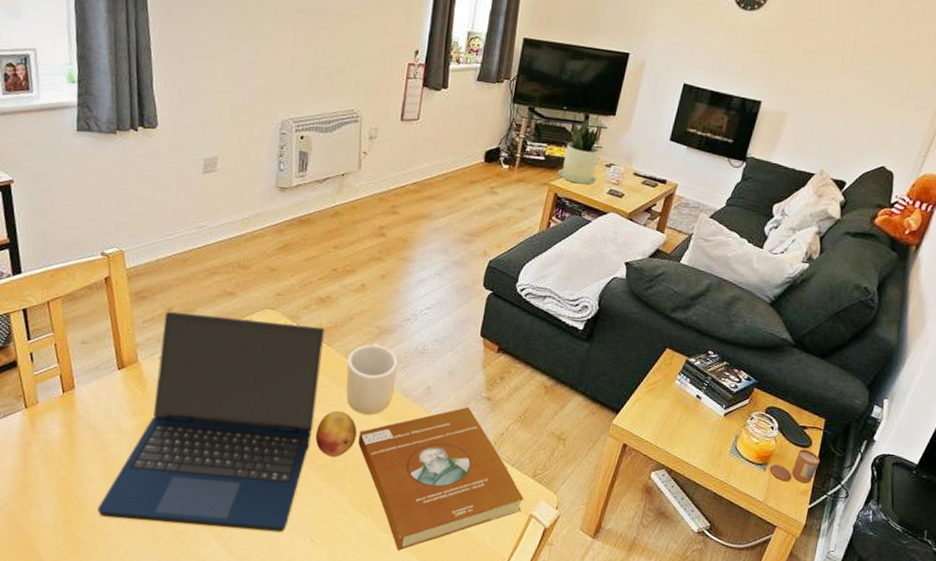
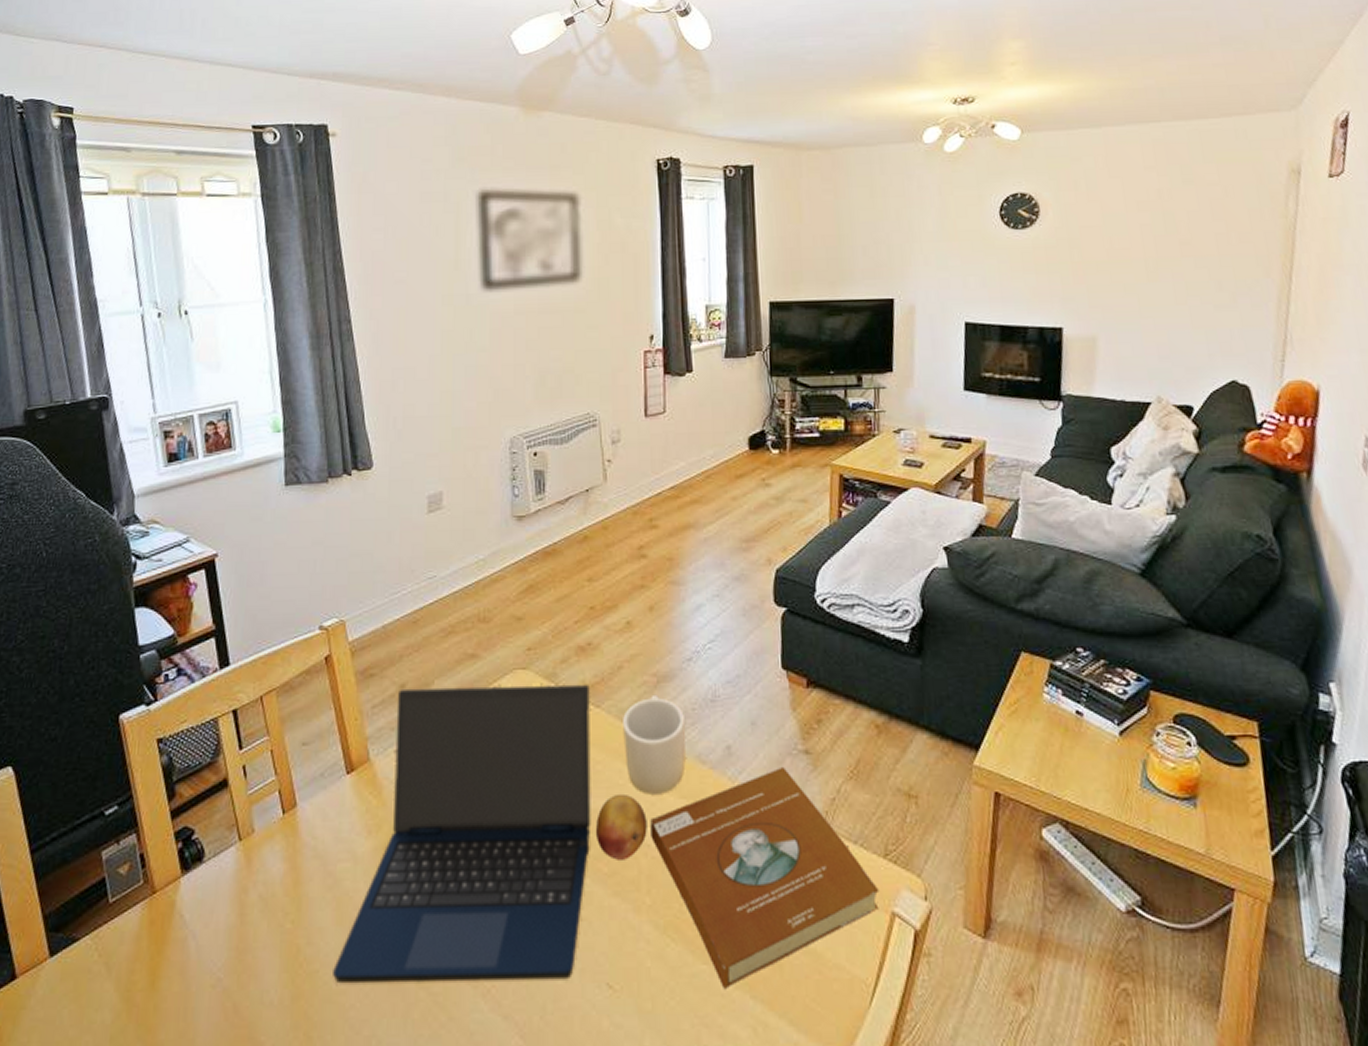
planter: present [558,121,603,185] -> none [839,383,887,459]
candle: present [770,448,820,484] -> none [1202,768,1268,820]

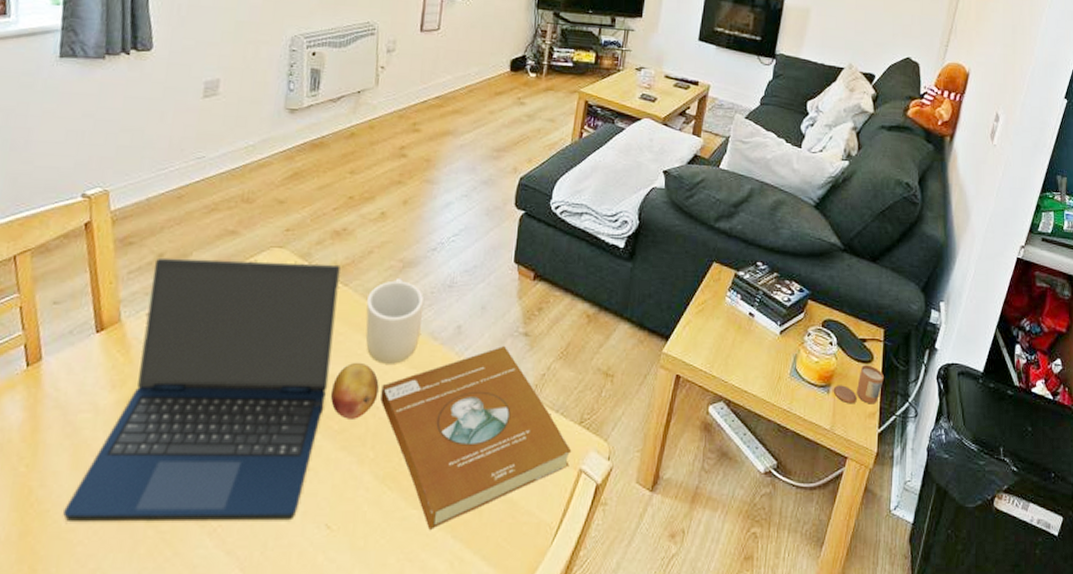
candle: none [1202,768,1268,820] -> present [834,364,884,404]

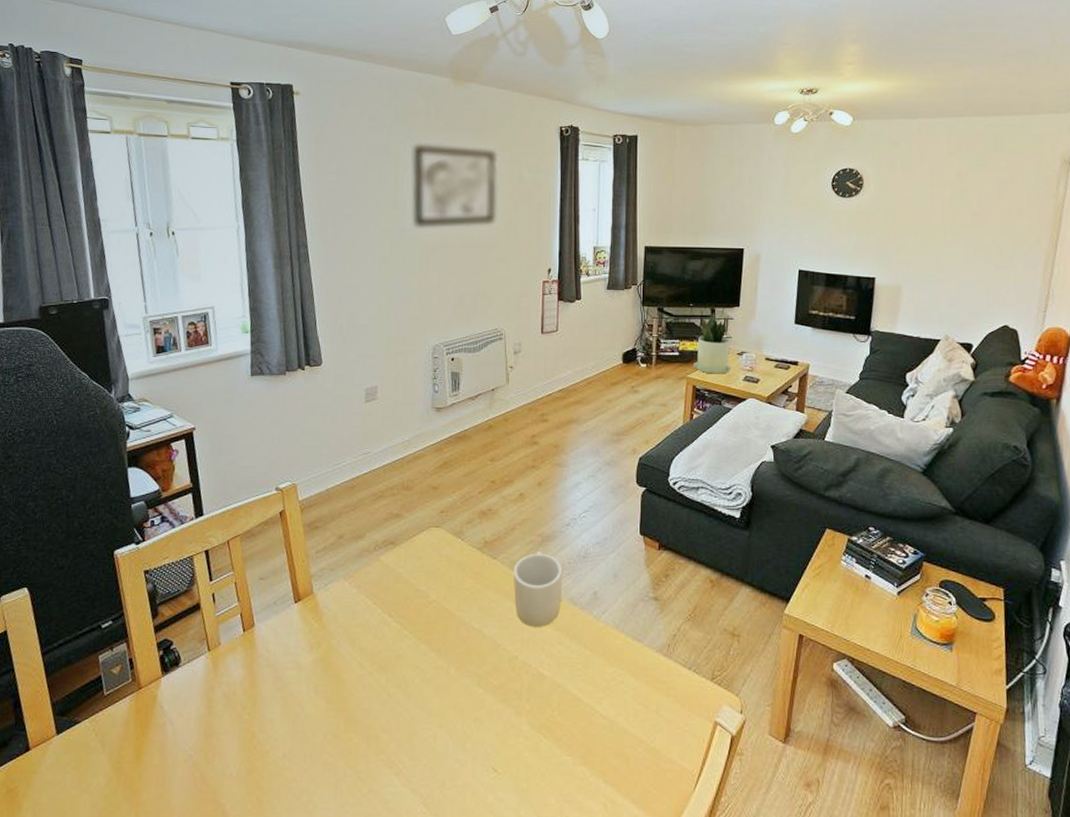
laptop: present [63,257,340,523] -> none [280,539,489,764]
fruit: present [330,362,379,419] -> none [488,625,529,676]
book: present [380,345,572,530] -> none [532,609,706,774]
planter: none [588,24,631,90] -> present [694,314,731,374]
candle: present [834,364,884,404] -> none [957,622,1008,662]

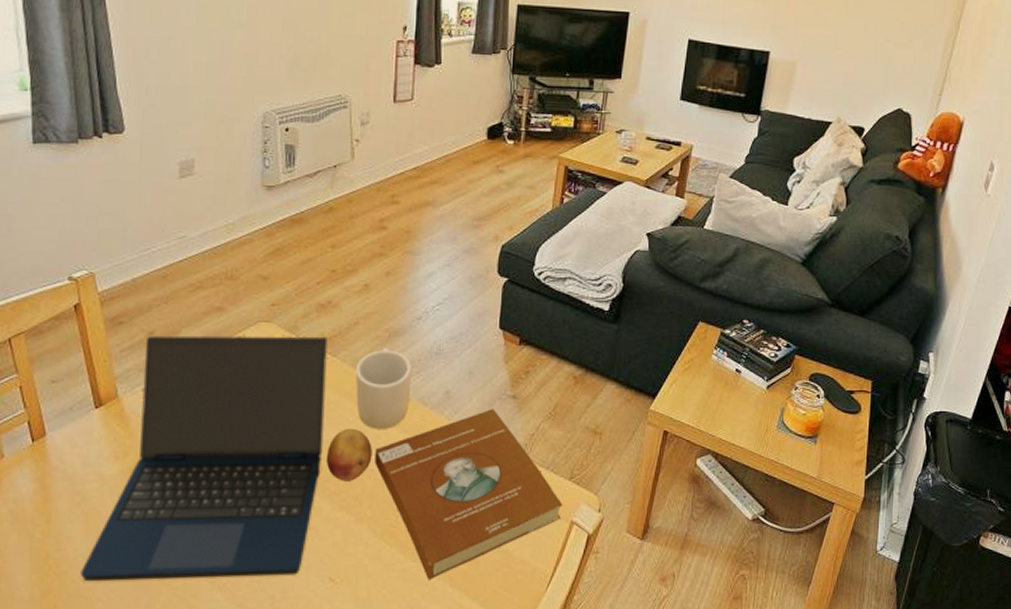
laptop: none [280,539,489,764] -> present [81,335,328,582]
fruit: none [488,625,529,676] -> present [325,428,372,481]
book: none [532,609,706,774] -> present [375,408,563,580]
planter: present [694,314,731,374] -> none [567,86,610,154]

